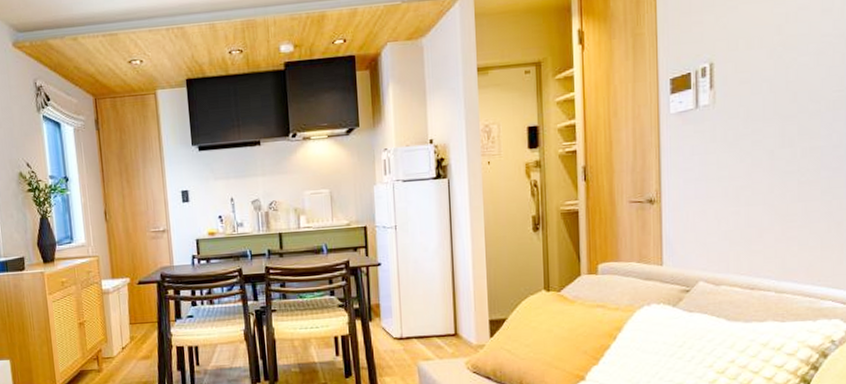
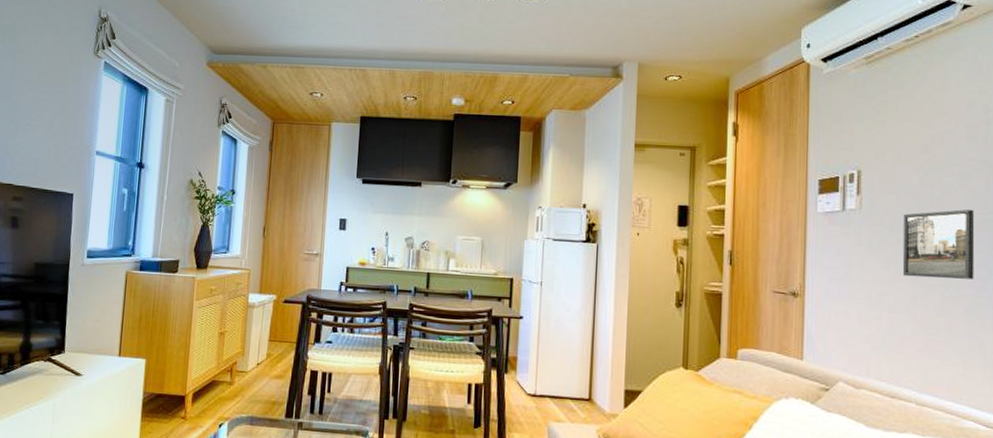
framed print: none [758,88,831,167] -> present [902,209,975,279]

